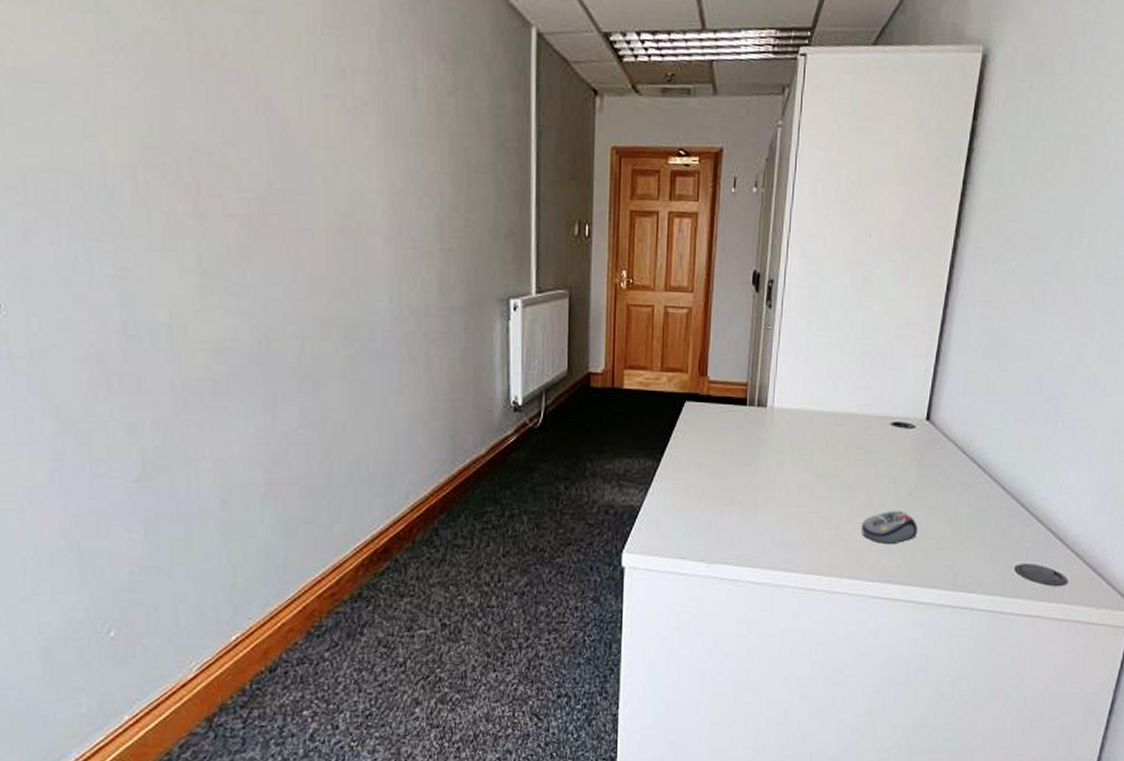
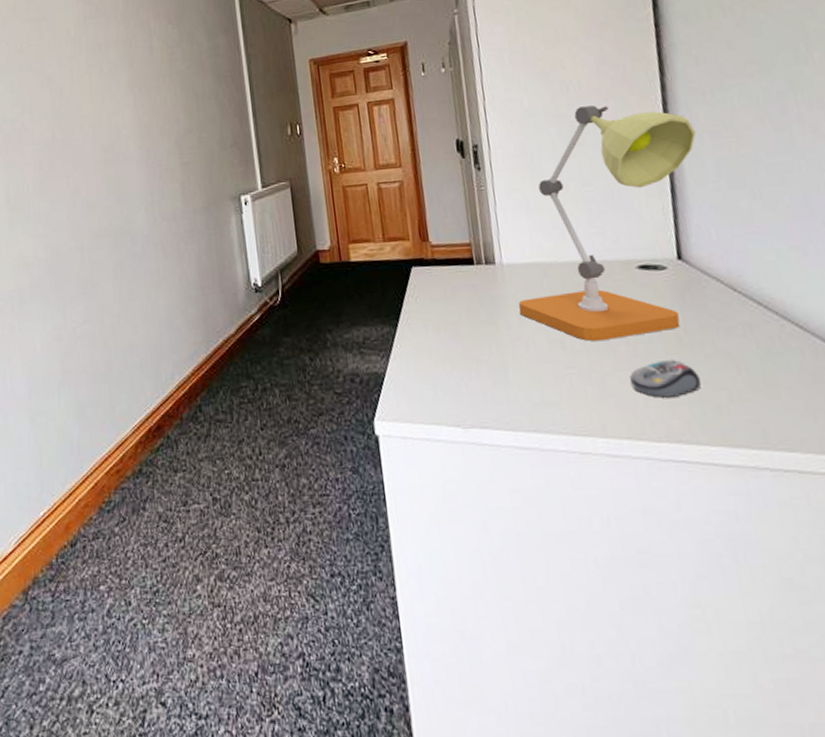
desk lamp: none [779,256,971,489] -> present [518,105,696,341]

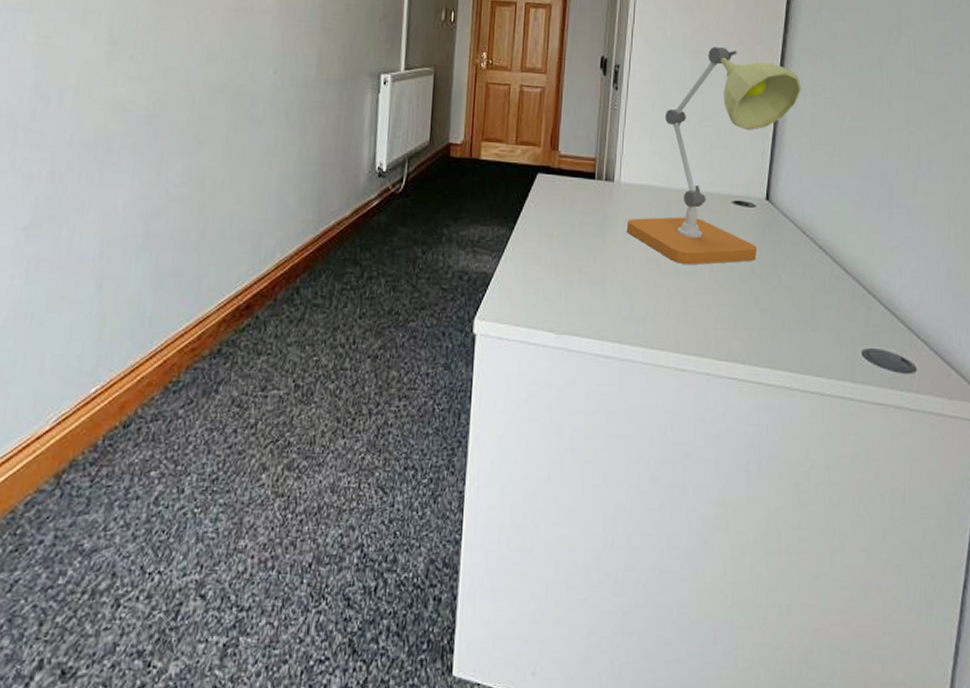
computer mouse: present [630,360,702,398] -> none [708,288,762,322]

